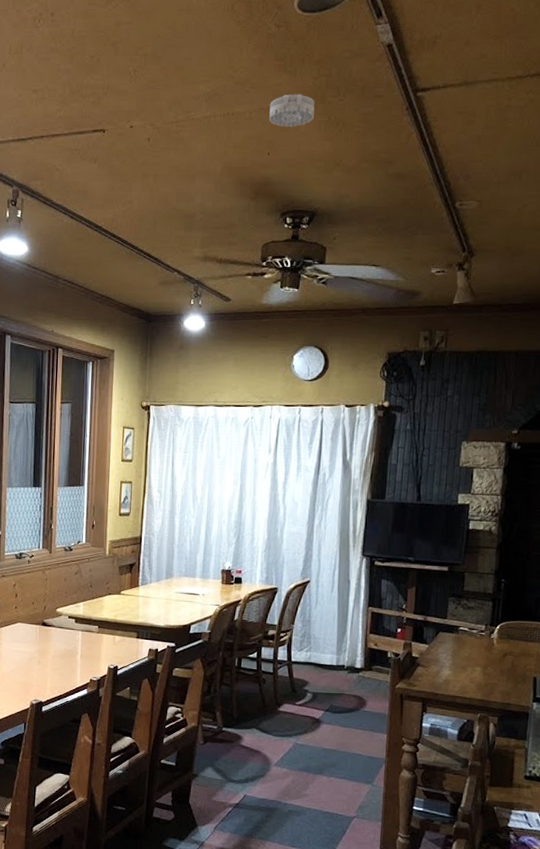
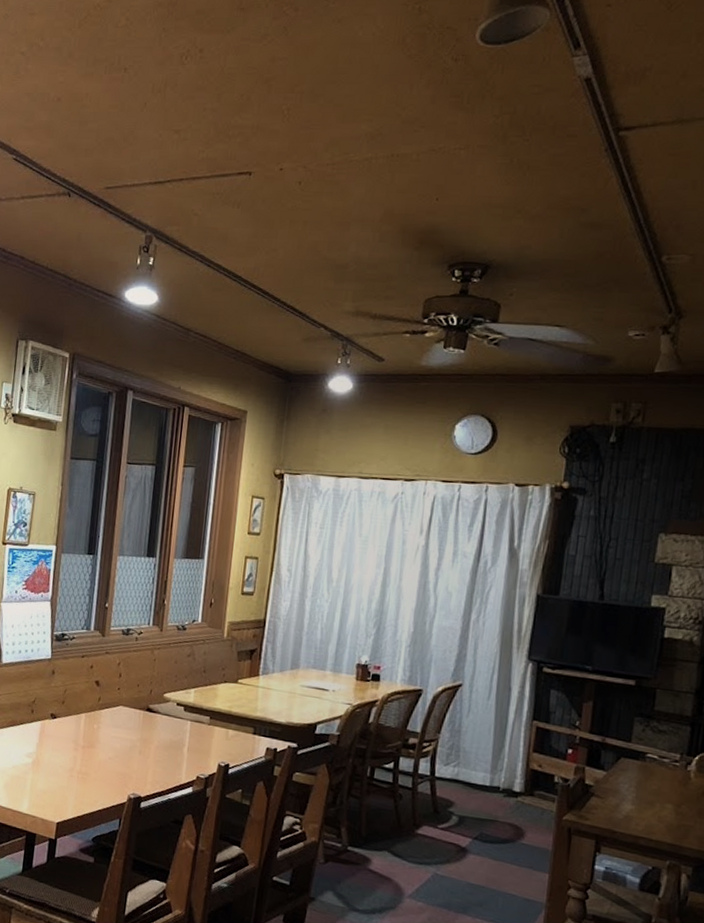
smoke detector: present [269,94,315,127] -> none [440,133,495,170]

